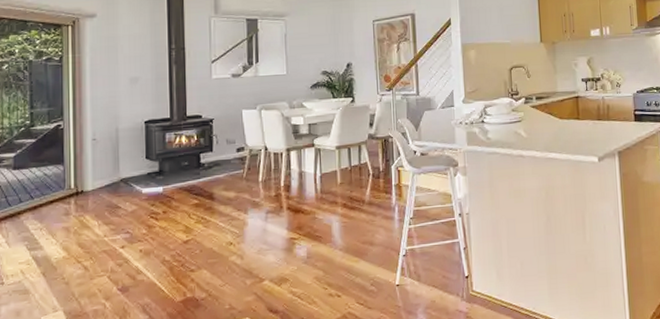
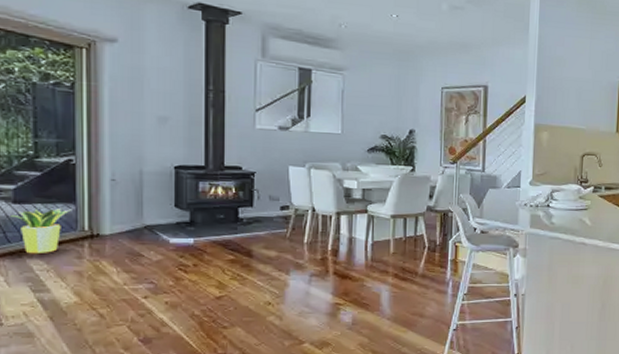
potted plant: none [11,169,61,215] -> present [10,207,73,254]

